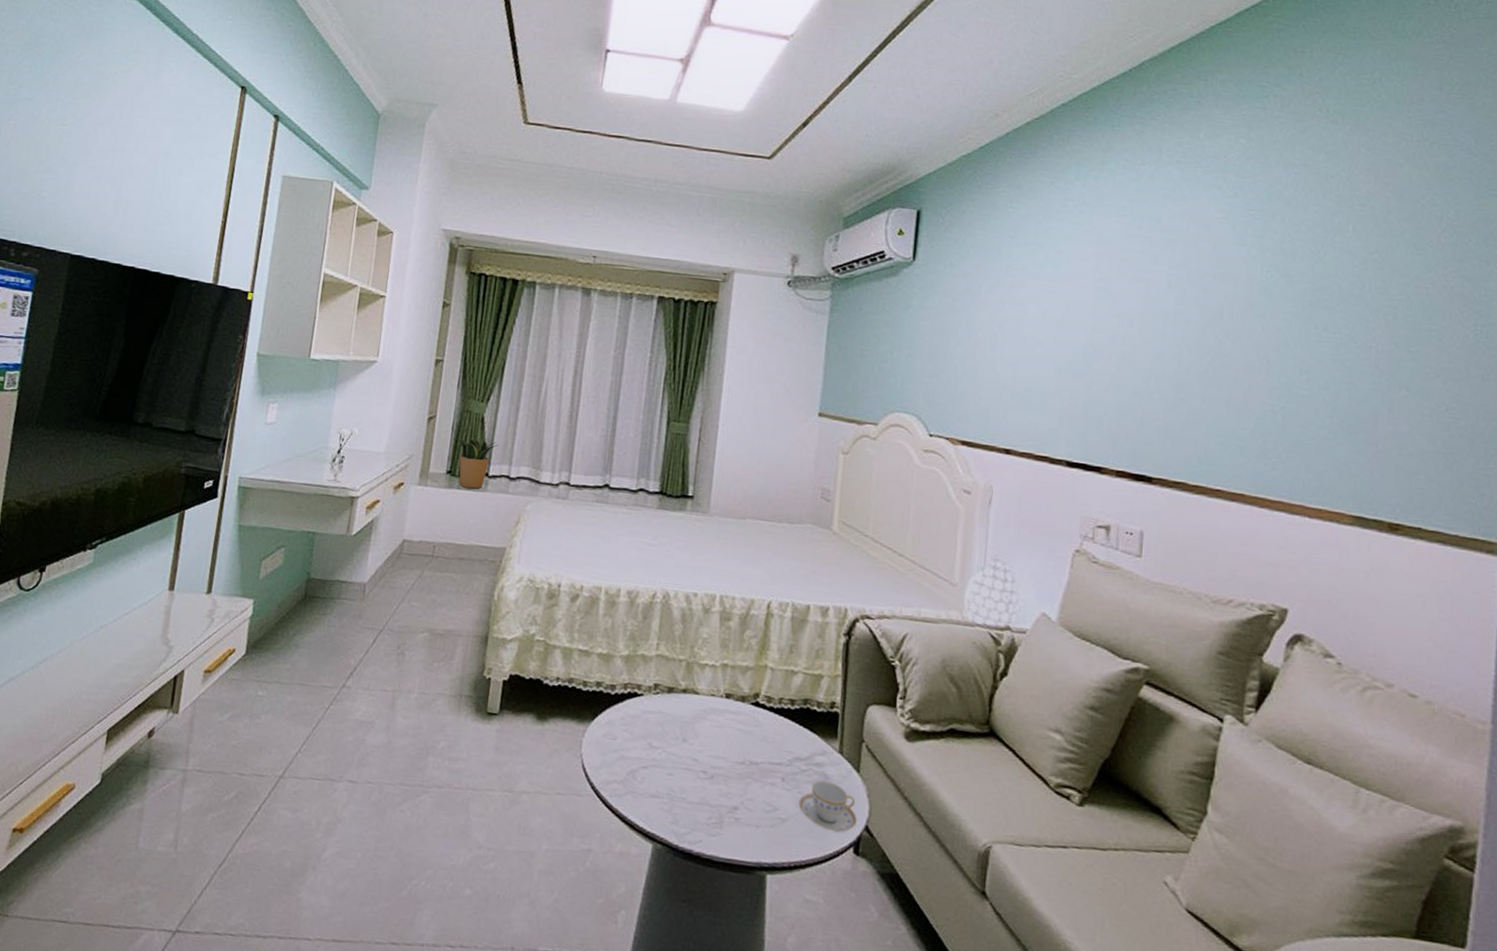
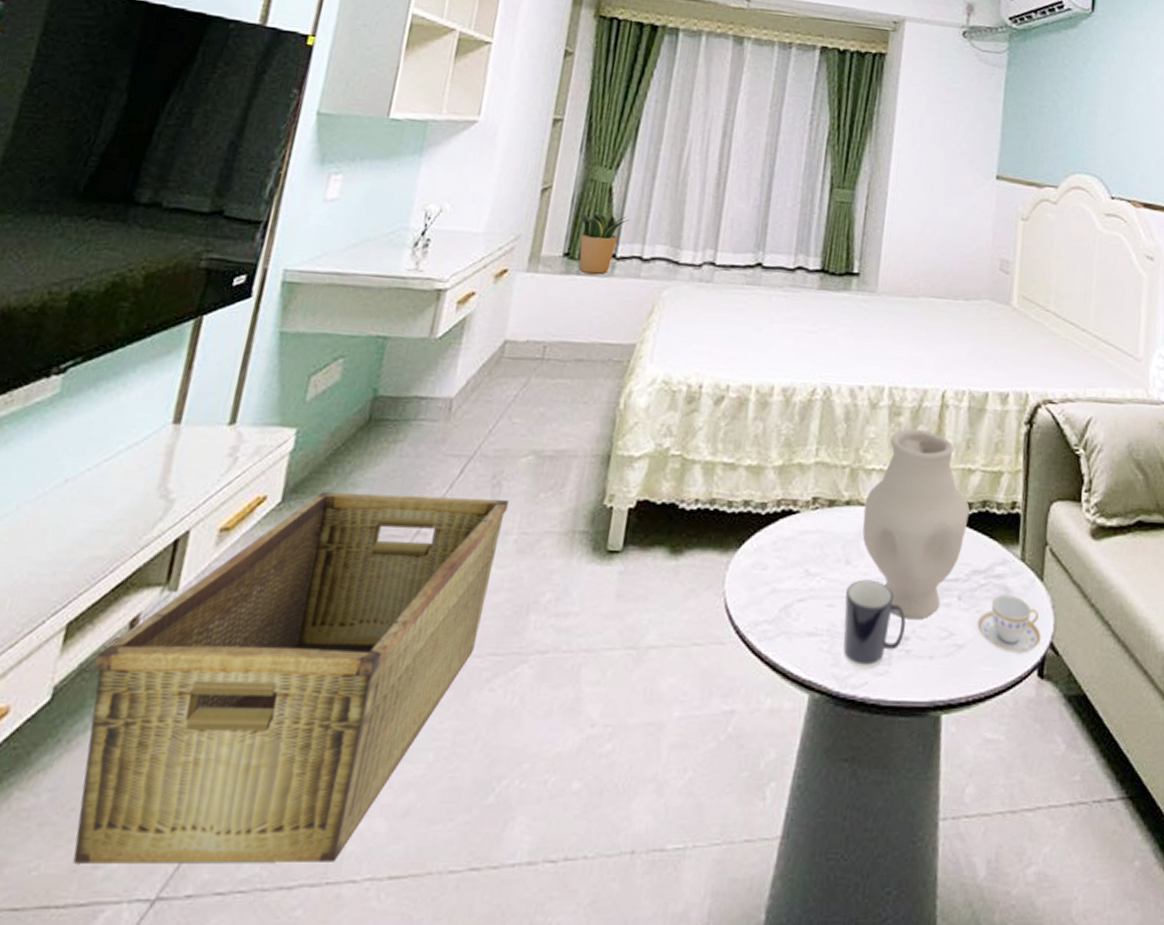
hamper: none [121,648,410,923] -> present [72,491,509,864]
mug: none [681,755,735,830] -> present [842,579,906,670]
vase: none [697,632,792,794] -> present [862,429,970,620]

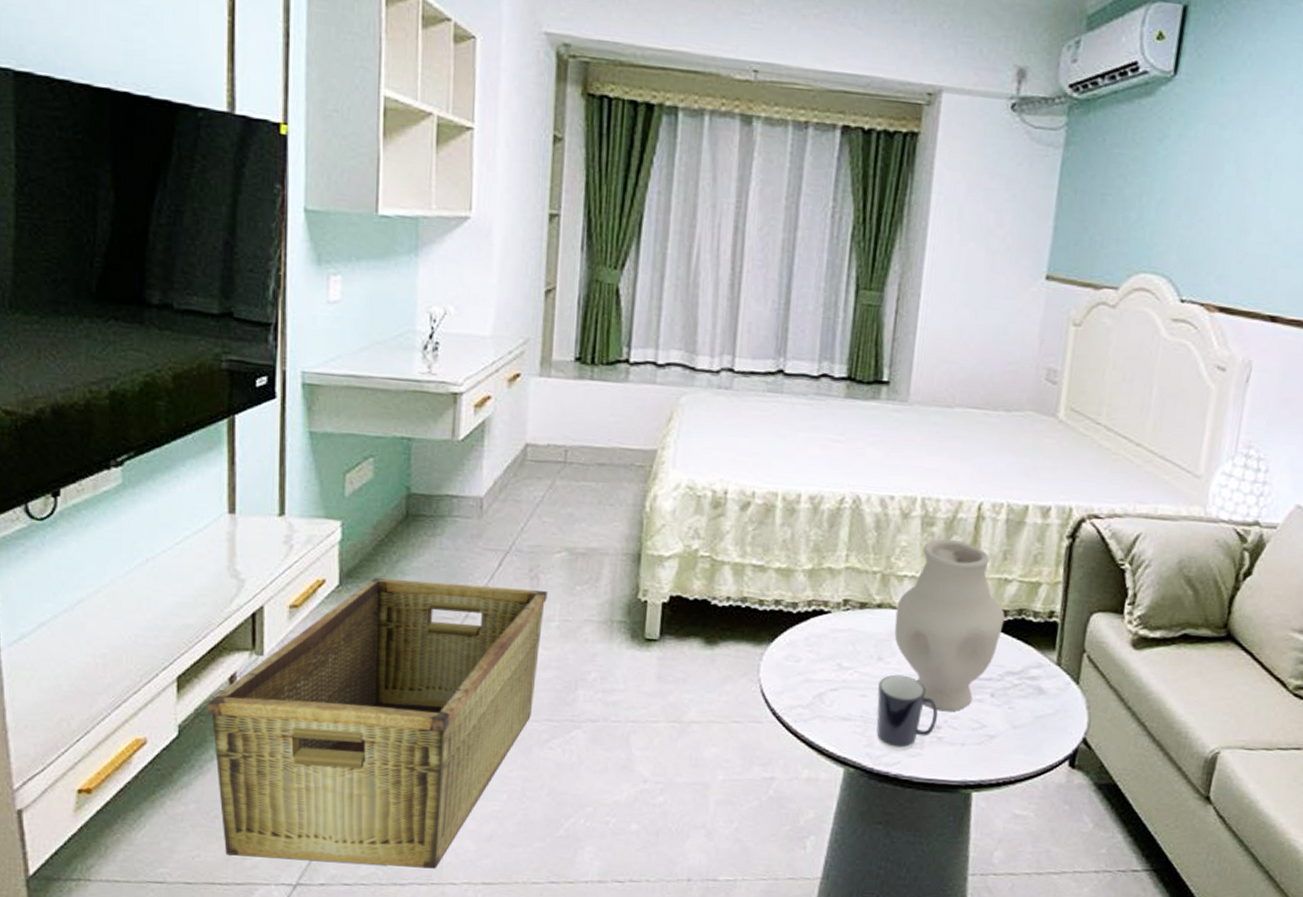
potted plant: present [574,208,629,274] -> none [581,311,640,380]
teacup: present [977,594,1041,654] -> none [1009,694,1074,747]

